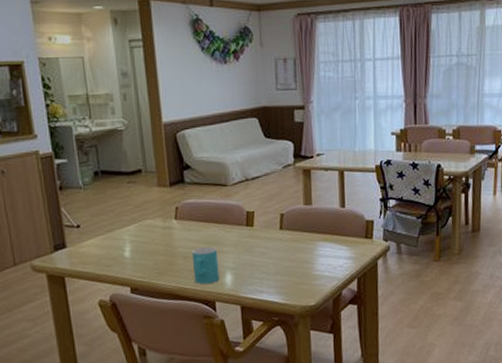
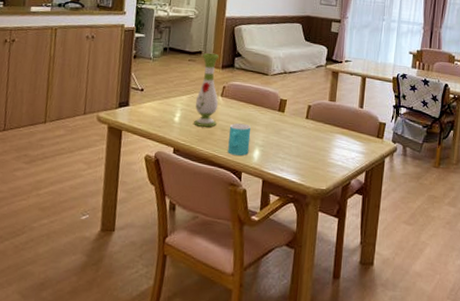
vase: none [143,169,176,258] -> present [194,52,220,127]

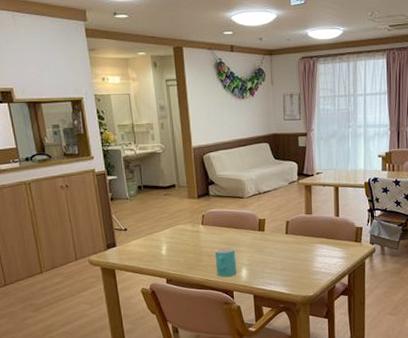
vase: present [194,52,220,127] -> none [176,184,202,256]

